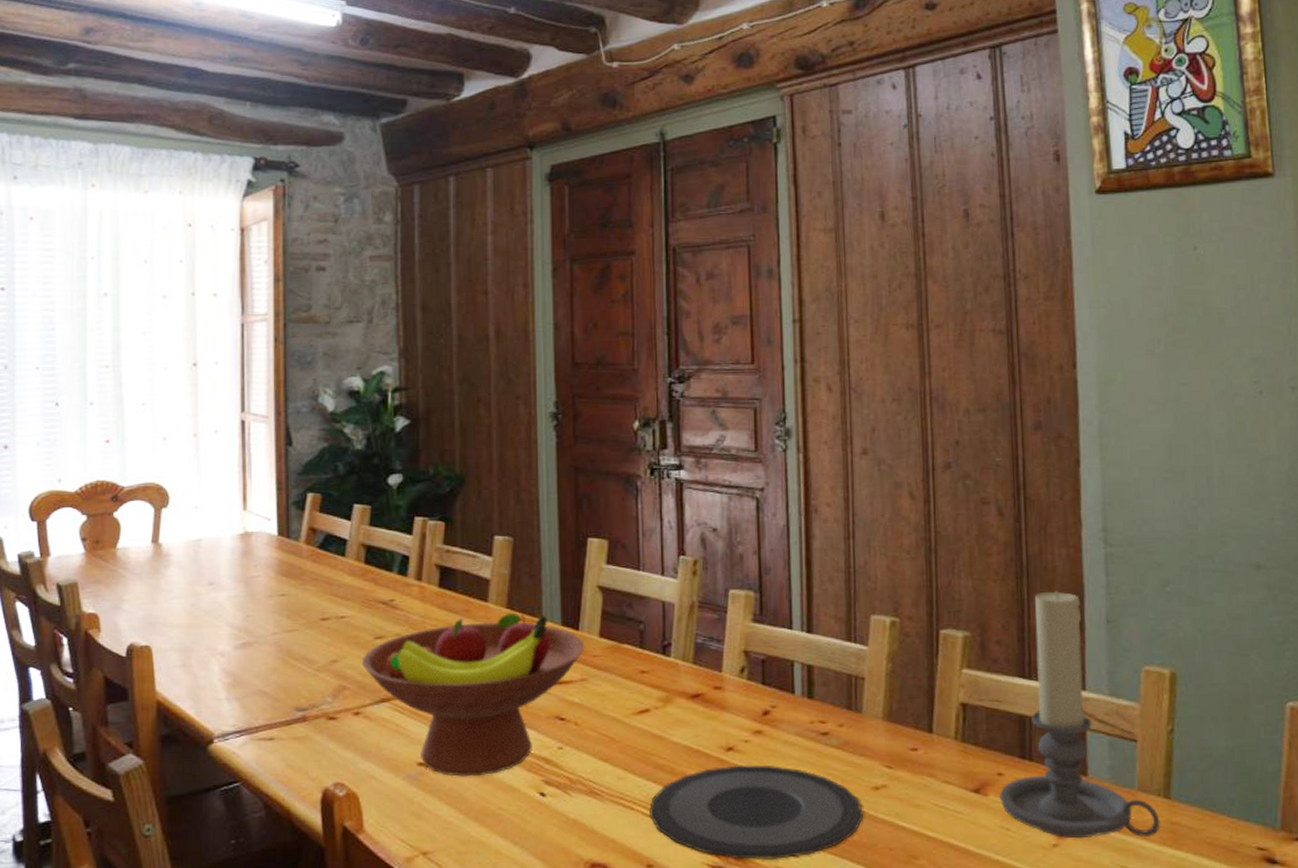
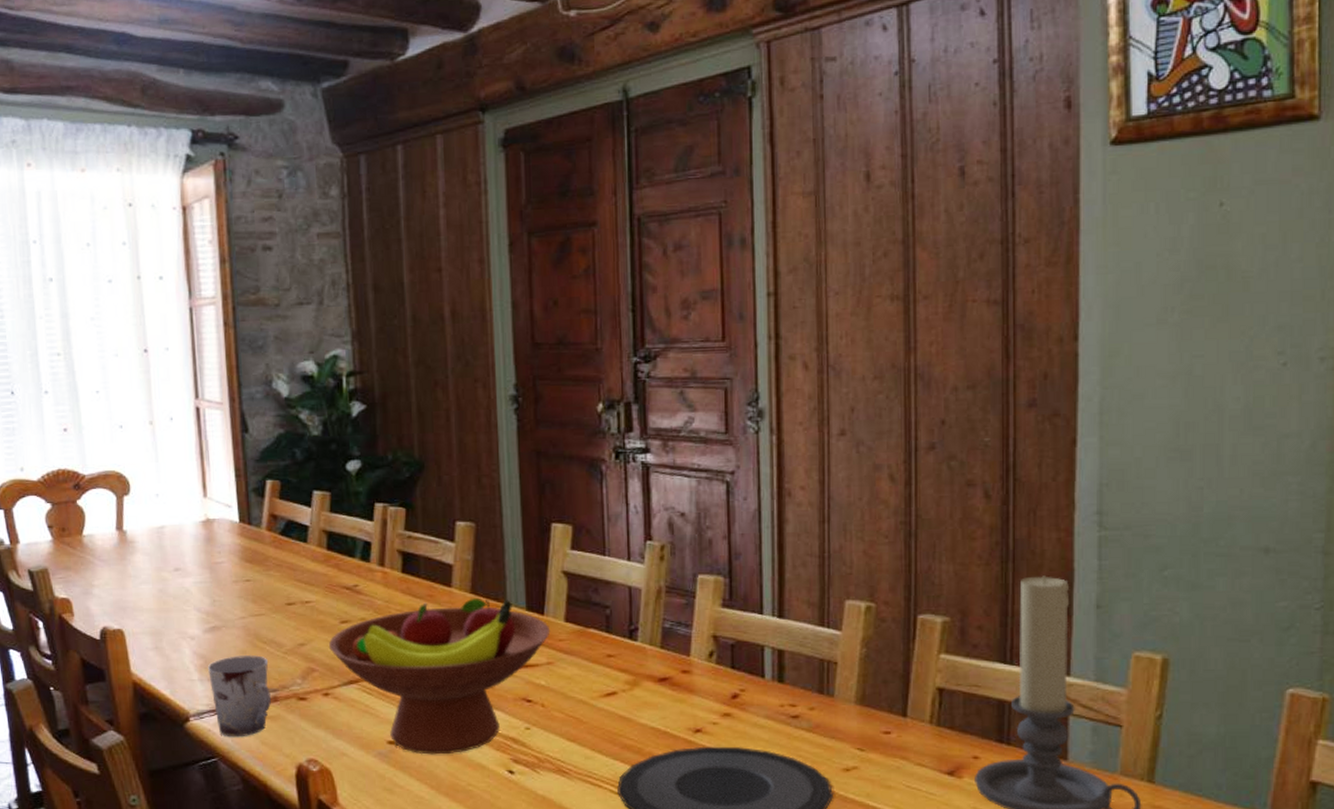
cup: none [237,673,299,760] -> present [208,655,271,738]

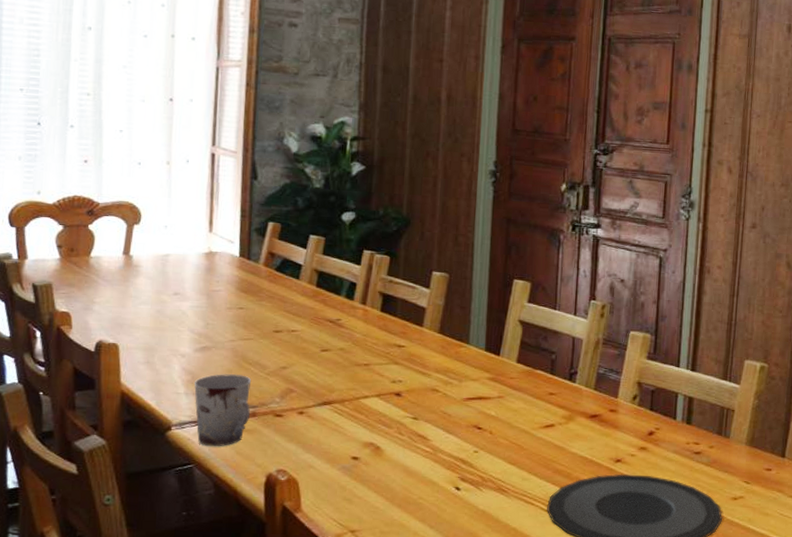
fruit bowl: present [329,597,551,755] -> none [309,337,504,471]

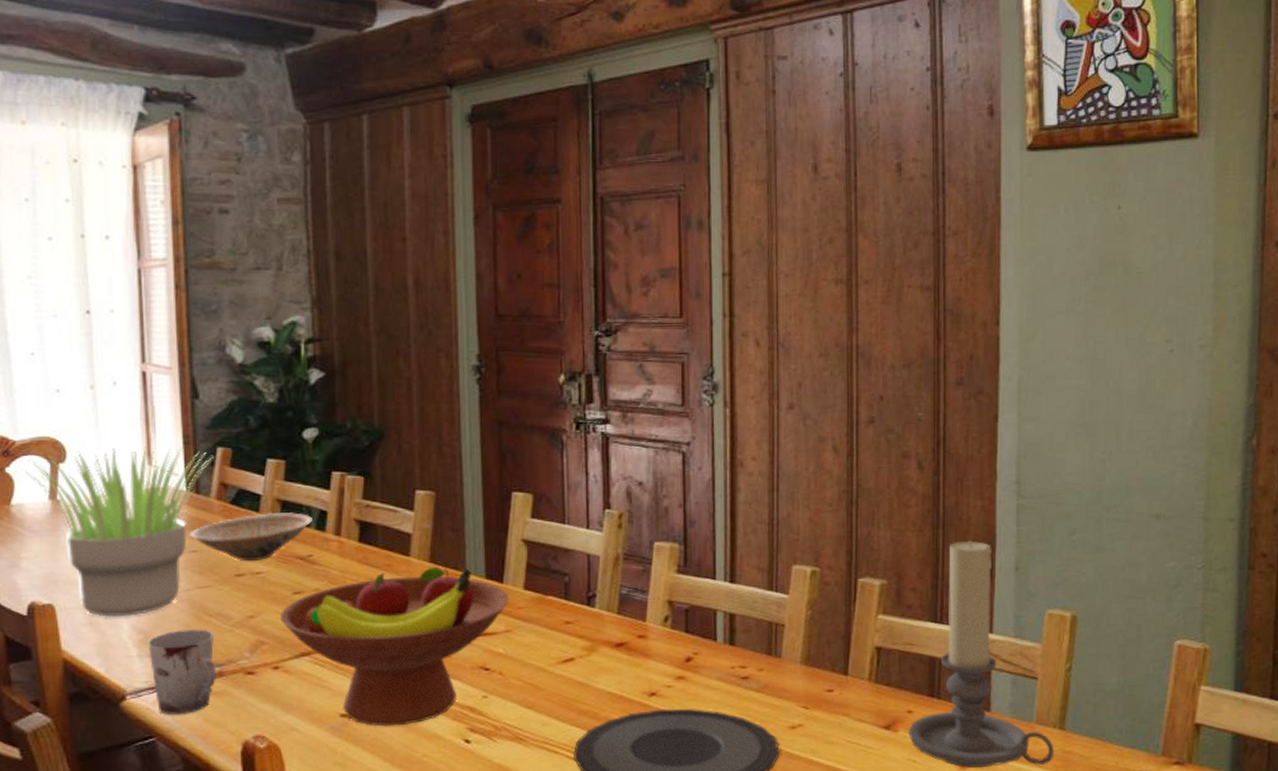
potted plant: none [103,215,265,359] -> present [22,445,214,617]
bowl: none [238,280,343,321] -> present [189,512,312,562]
fruit bowl: none [309,337,504,471] -> present [280,566,510,727]

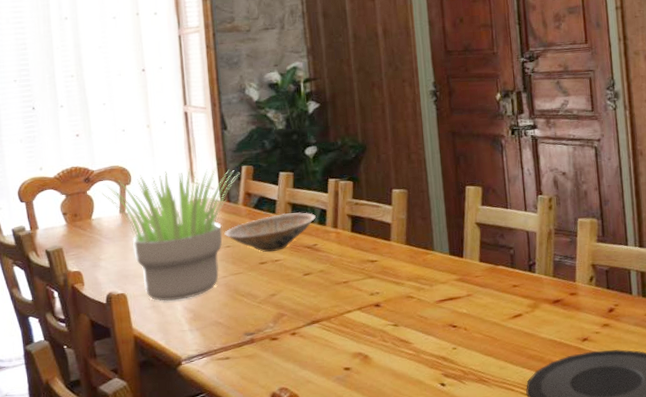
cup: present [148,629,216,716] -> none [197,306,249,376]
fruit bowl: present [280,566,510,727] -> none [295,247,469,376]

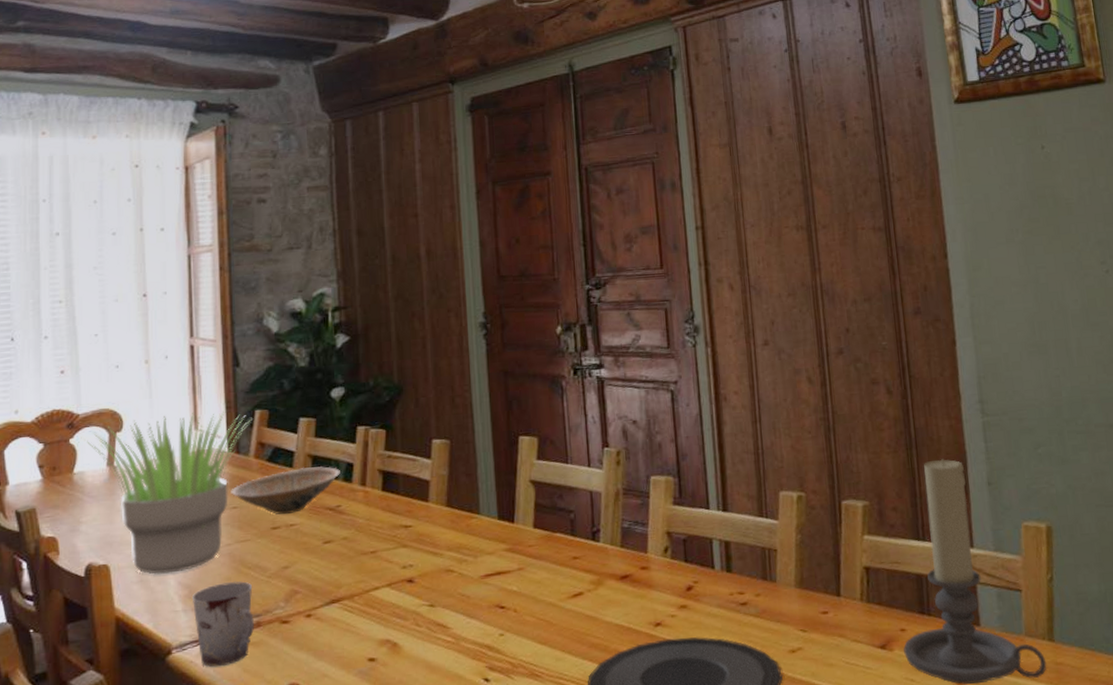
cup: none [197,306,249,376] -> present [193,581,254,668]

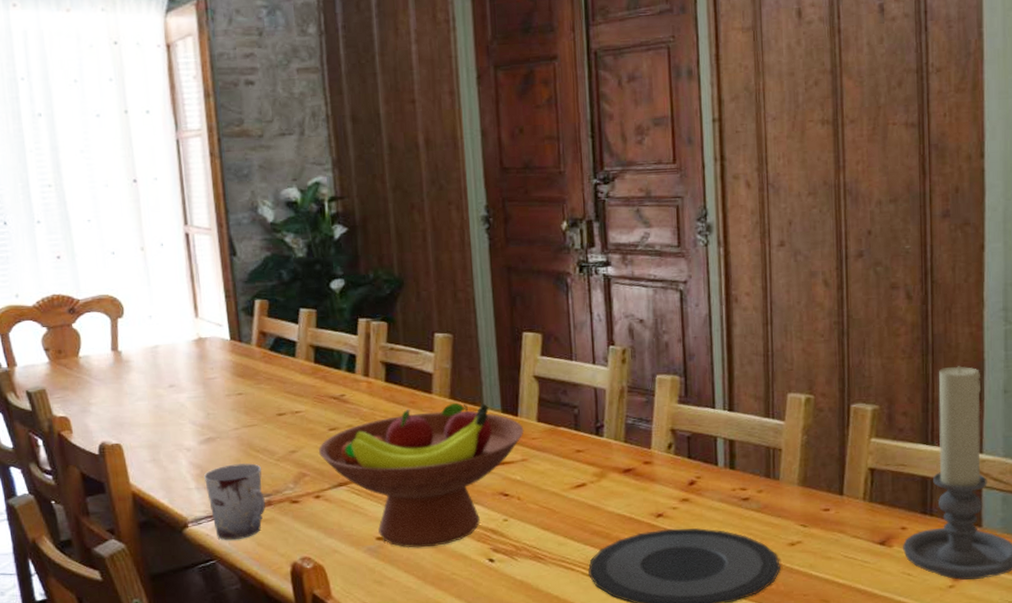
potted plant: present [84,409,252,574] -> none [87,298,253,454]
bowl: present [231,466,340,515] -> none [235,356,343,402]
fruit bowl: none [312,510,521,669] -> present [319,402,524,548]

